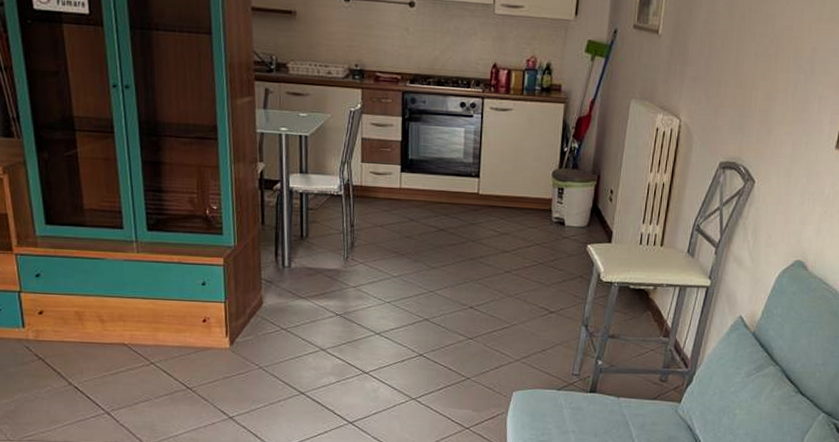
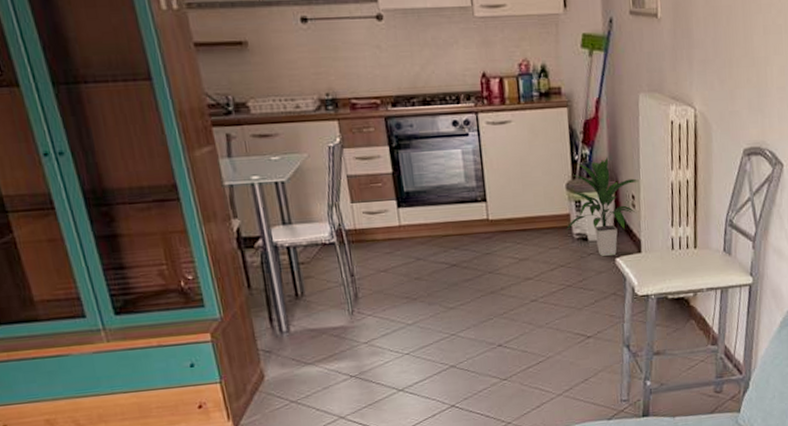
indoor plant: none [545,152,619,242] -> present [565,157,638,256]

